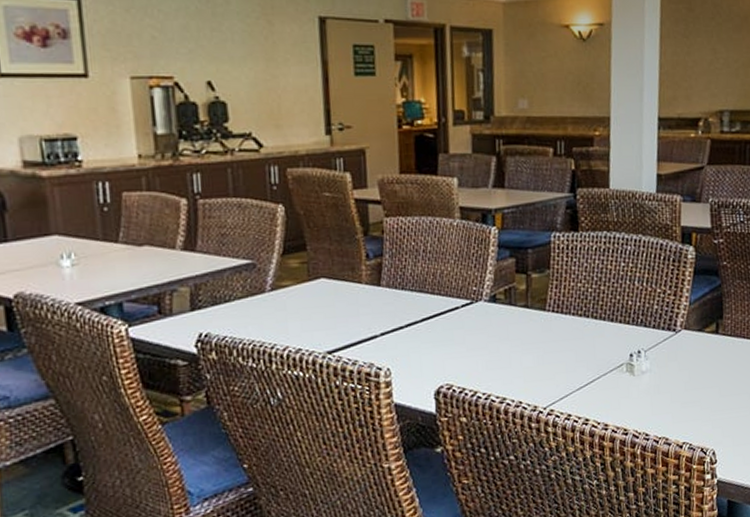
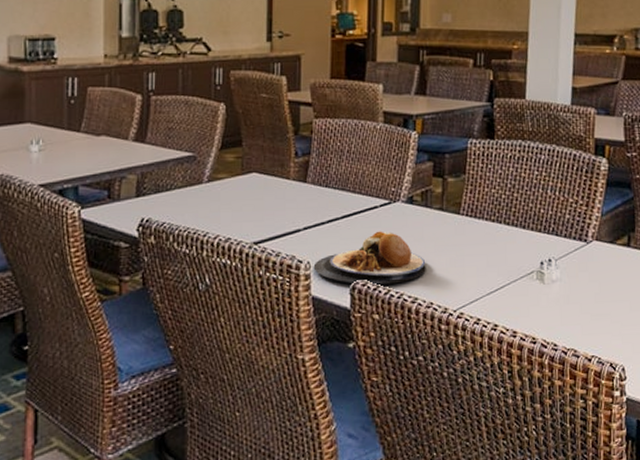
plate: none [394,332,513,388] -> present [313,231,426,285]

